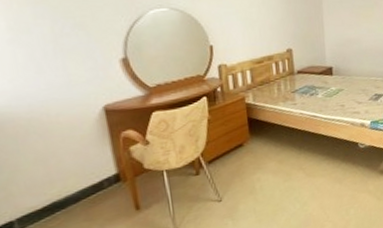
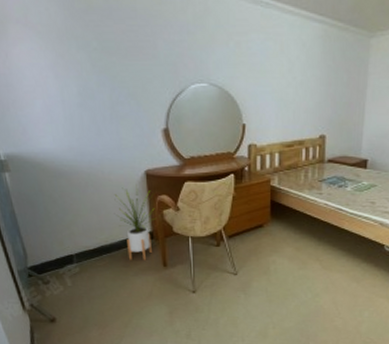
house plant: none [65,123,121,212] -> present [114,185,156,260]

